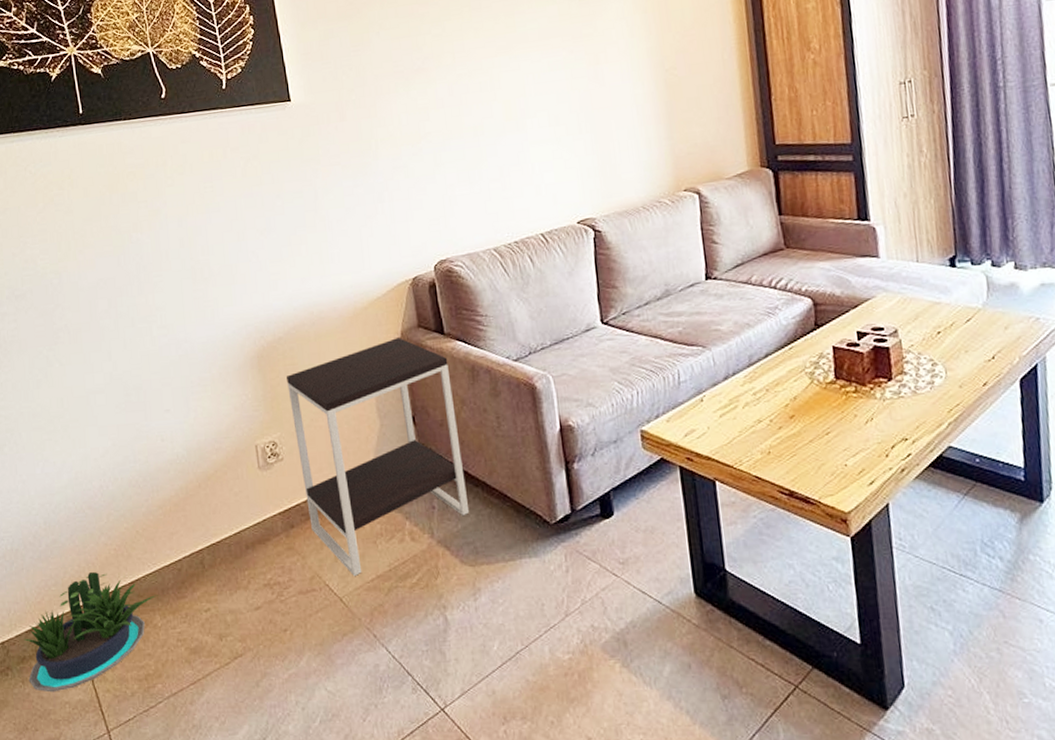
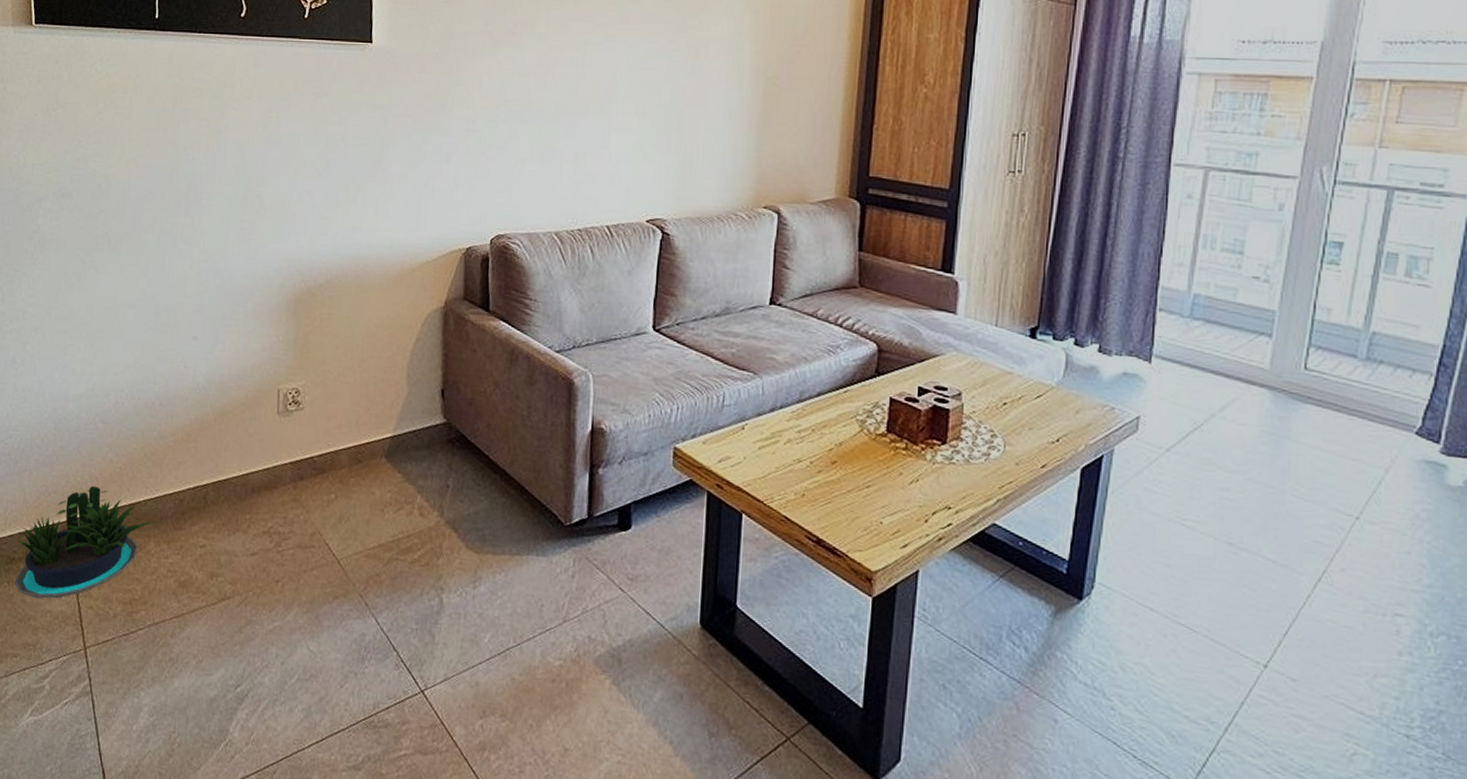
side table: present [287,338,470,577] -> none [320,306,488,542]

